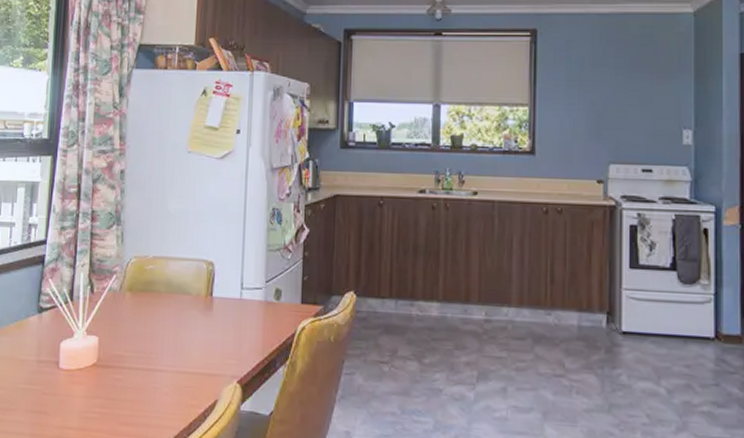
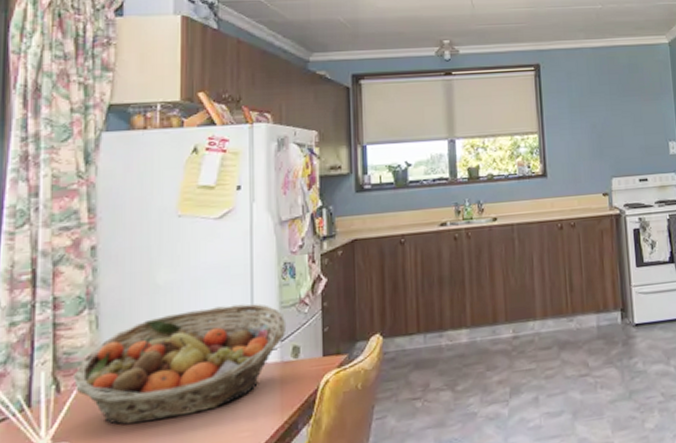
fruit basket: none [102,240,272,334] -> present [72,304,287,426]

